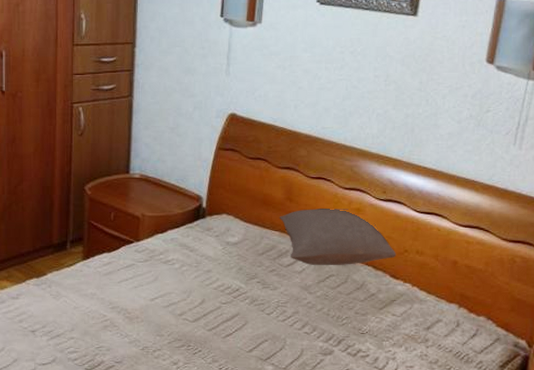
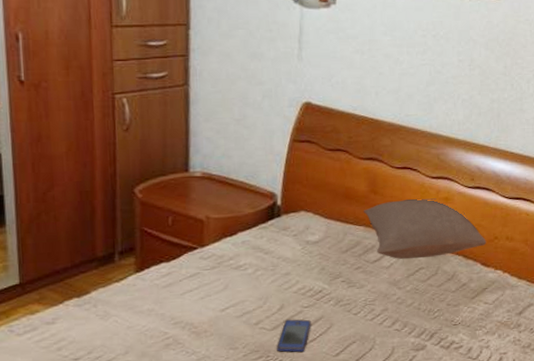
mobile phone: none [197,313,228,345] -> present [277,319,311,353]

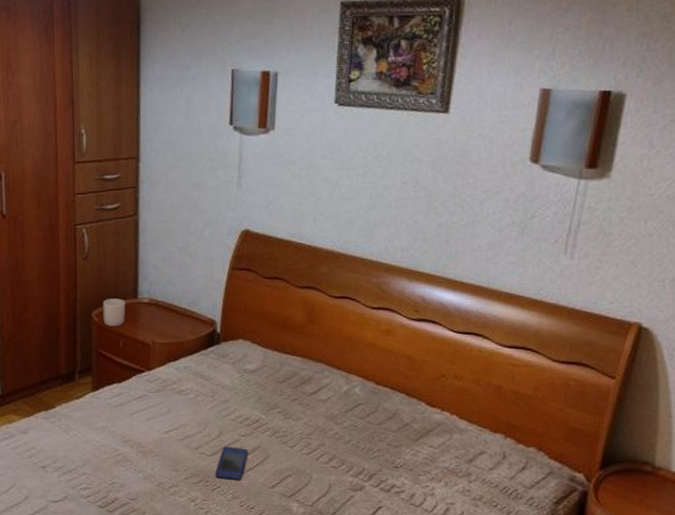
mug: none [147,173,175,202] -> present [102,298,126,326]
pillow: present [363,198,487,260] -> none [300,330,432,394]

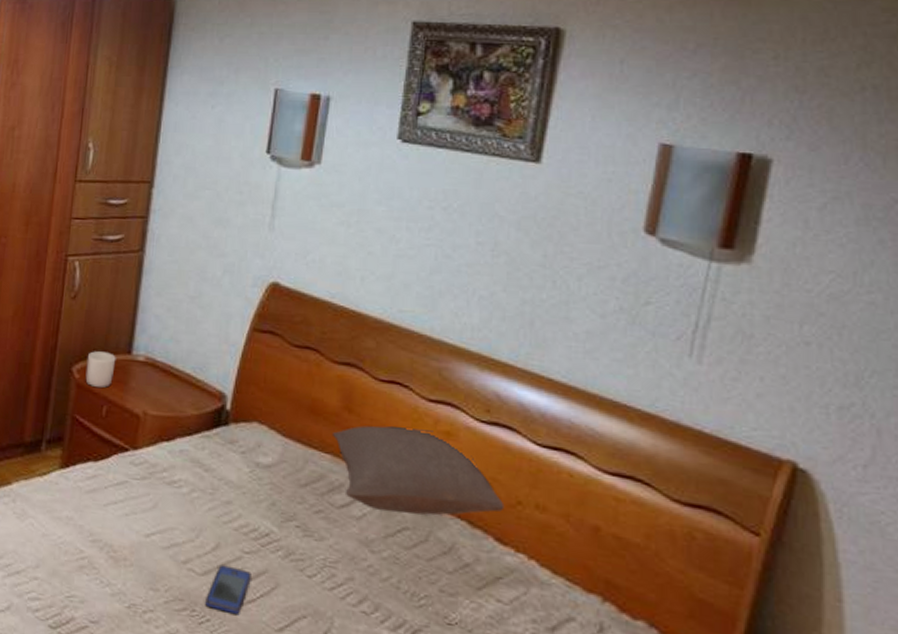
pillow: none [300,330,432,394] -> present [331,425,505,516]

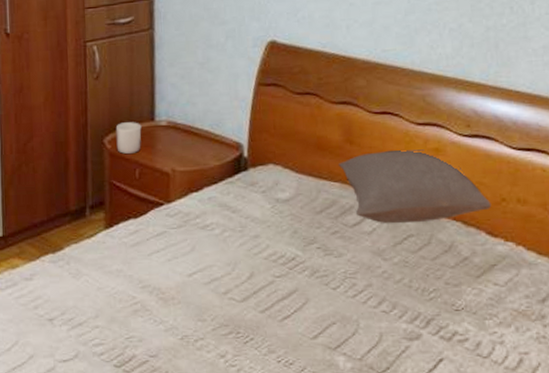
mobile phone: present [205,564,251,616] -> none [247,290,285,331]

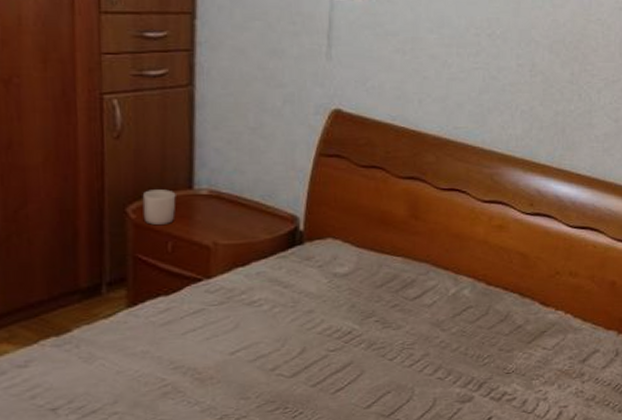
pillow: present [338,149,492,224] -> none [401,226,547,297]

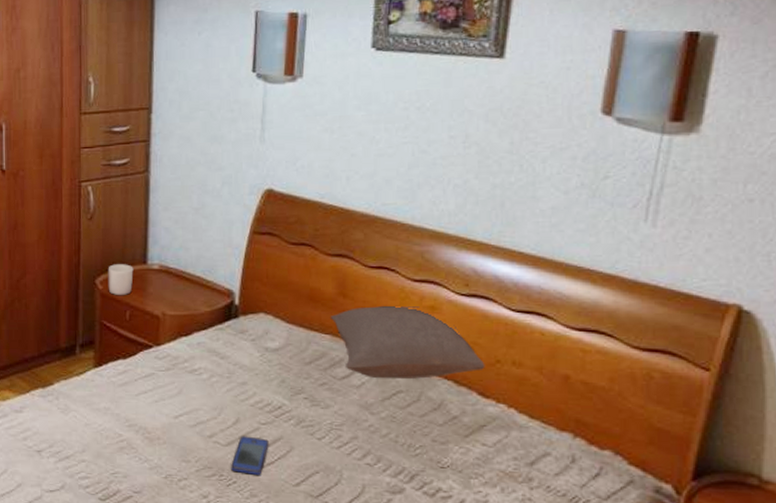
mobile phone: none [297,364,338,404] -> present [231,436,269,476]
pillow: none [401,226,547,297] -> present [330,306,485,379]

